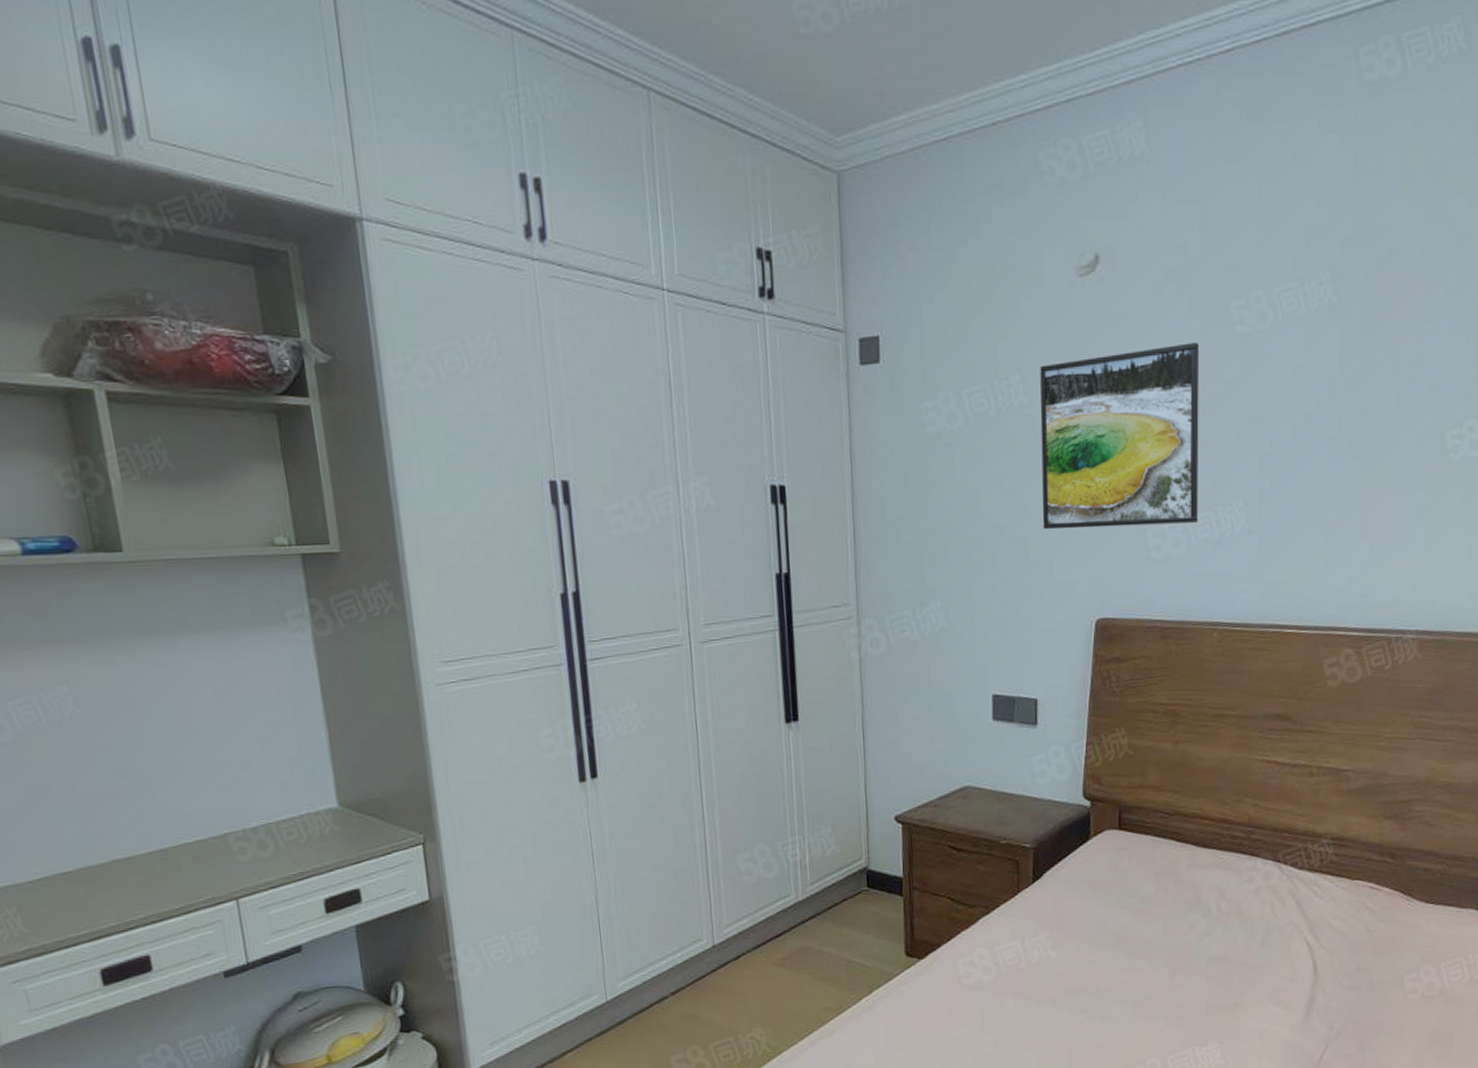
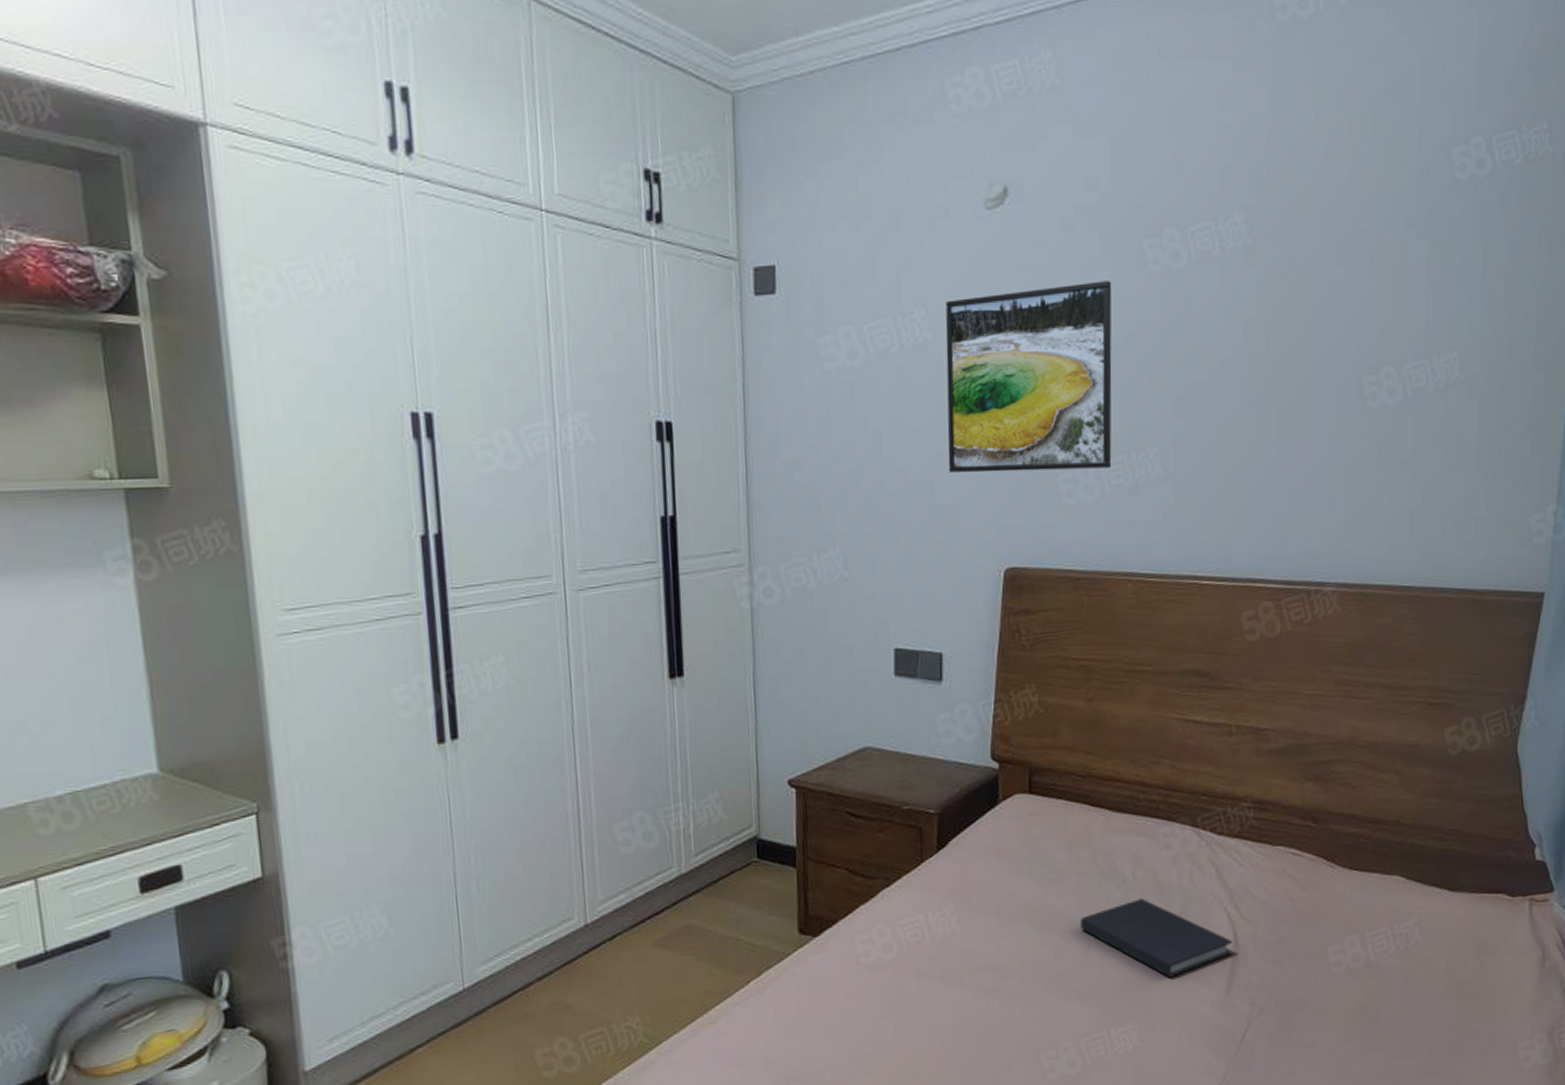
diary: none [1167,928,1312,1001] -> present [1080,898,1233,977]

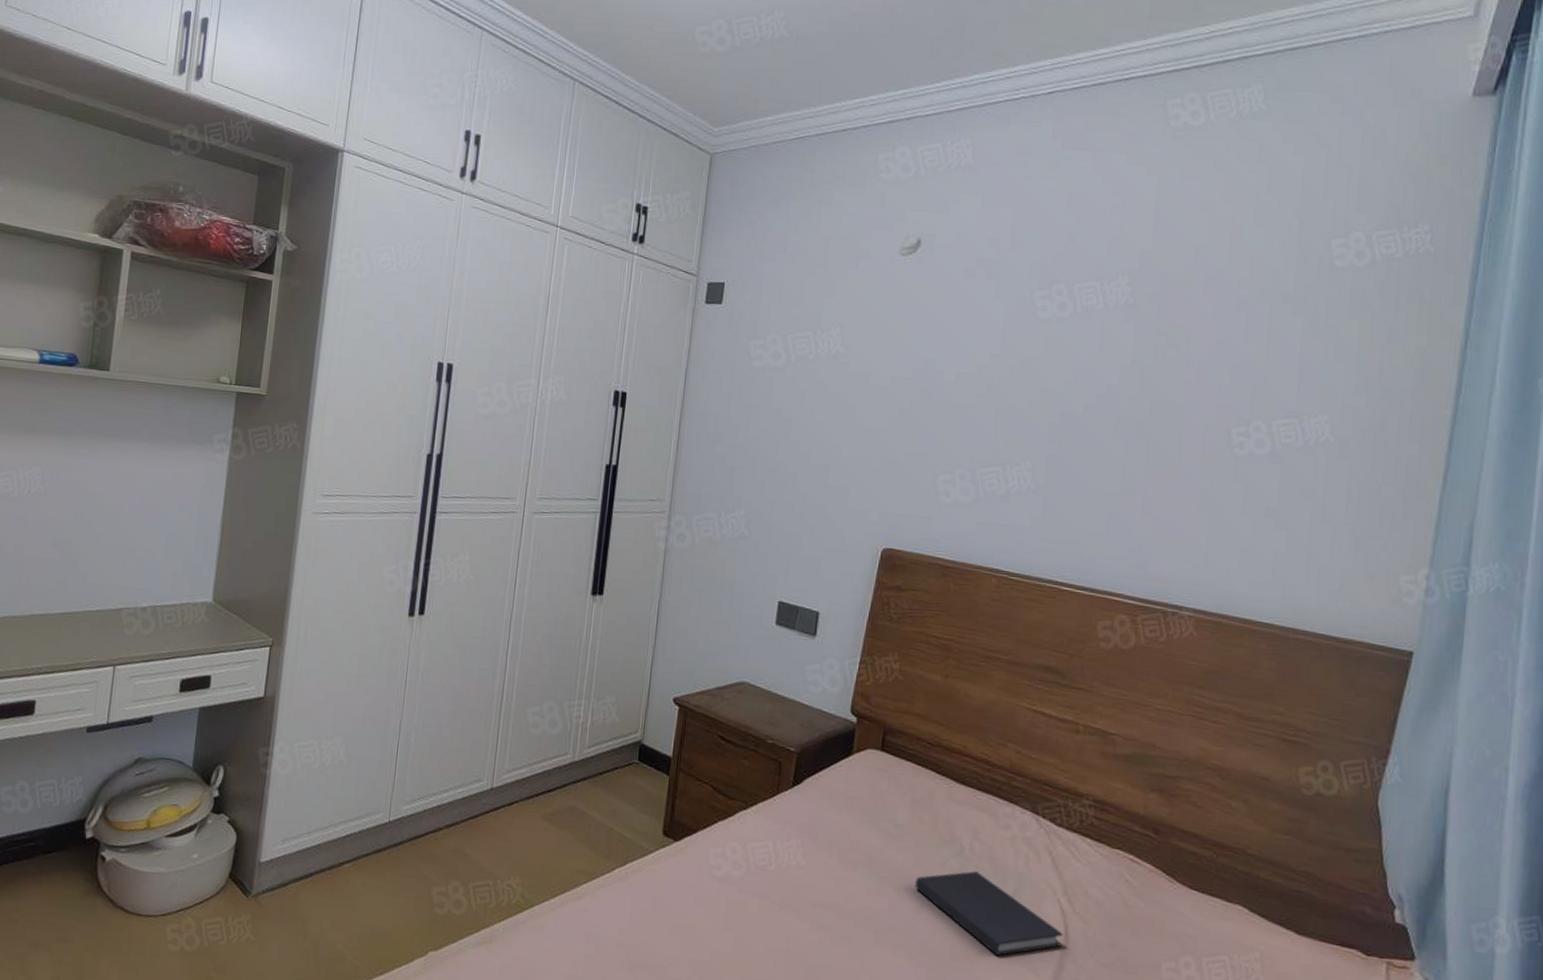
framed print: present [945,281,1112,473] -> none [844,320,1003,476]

